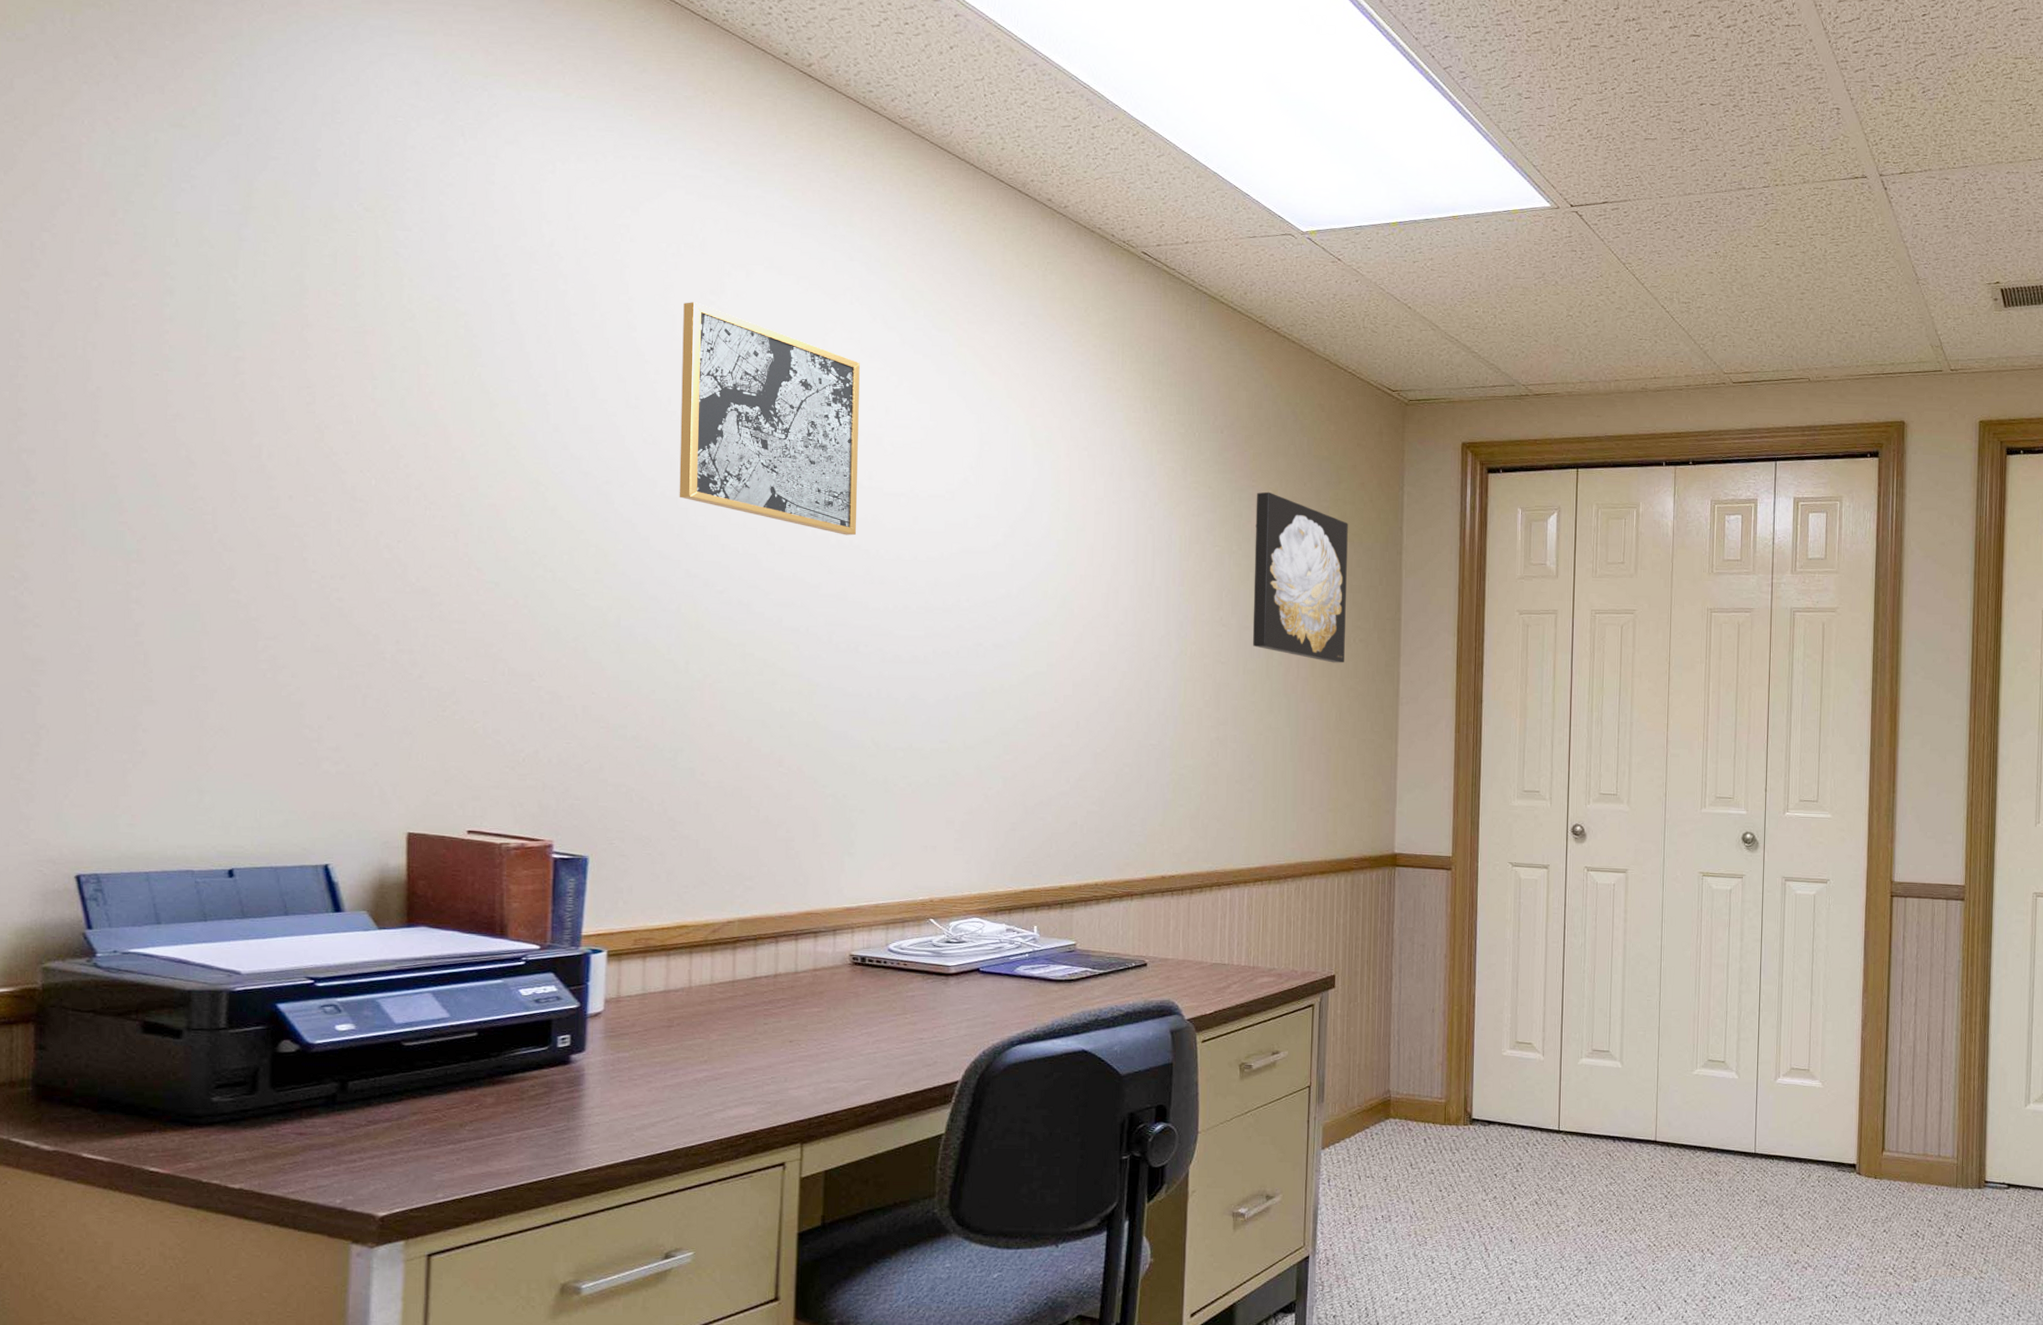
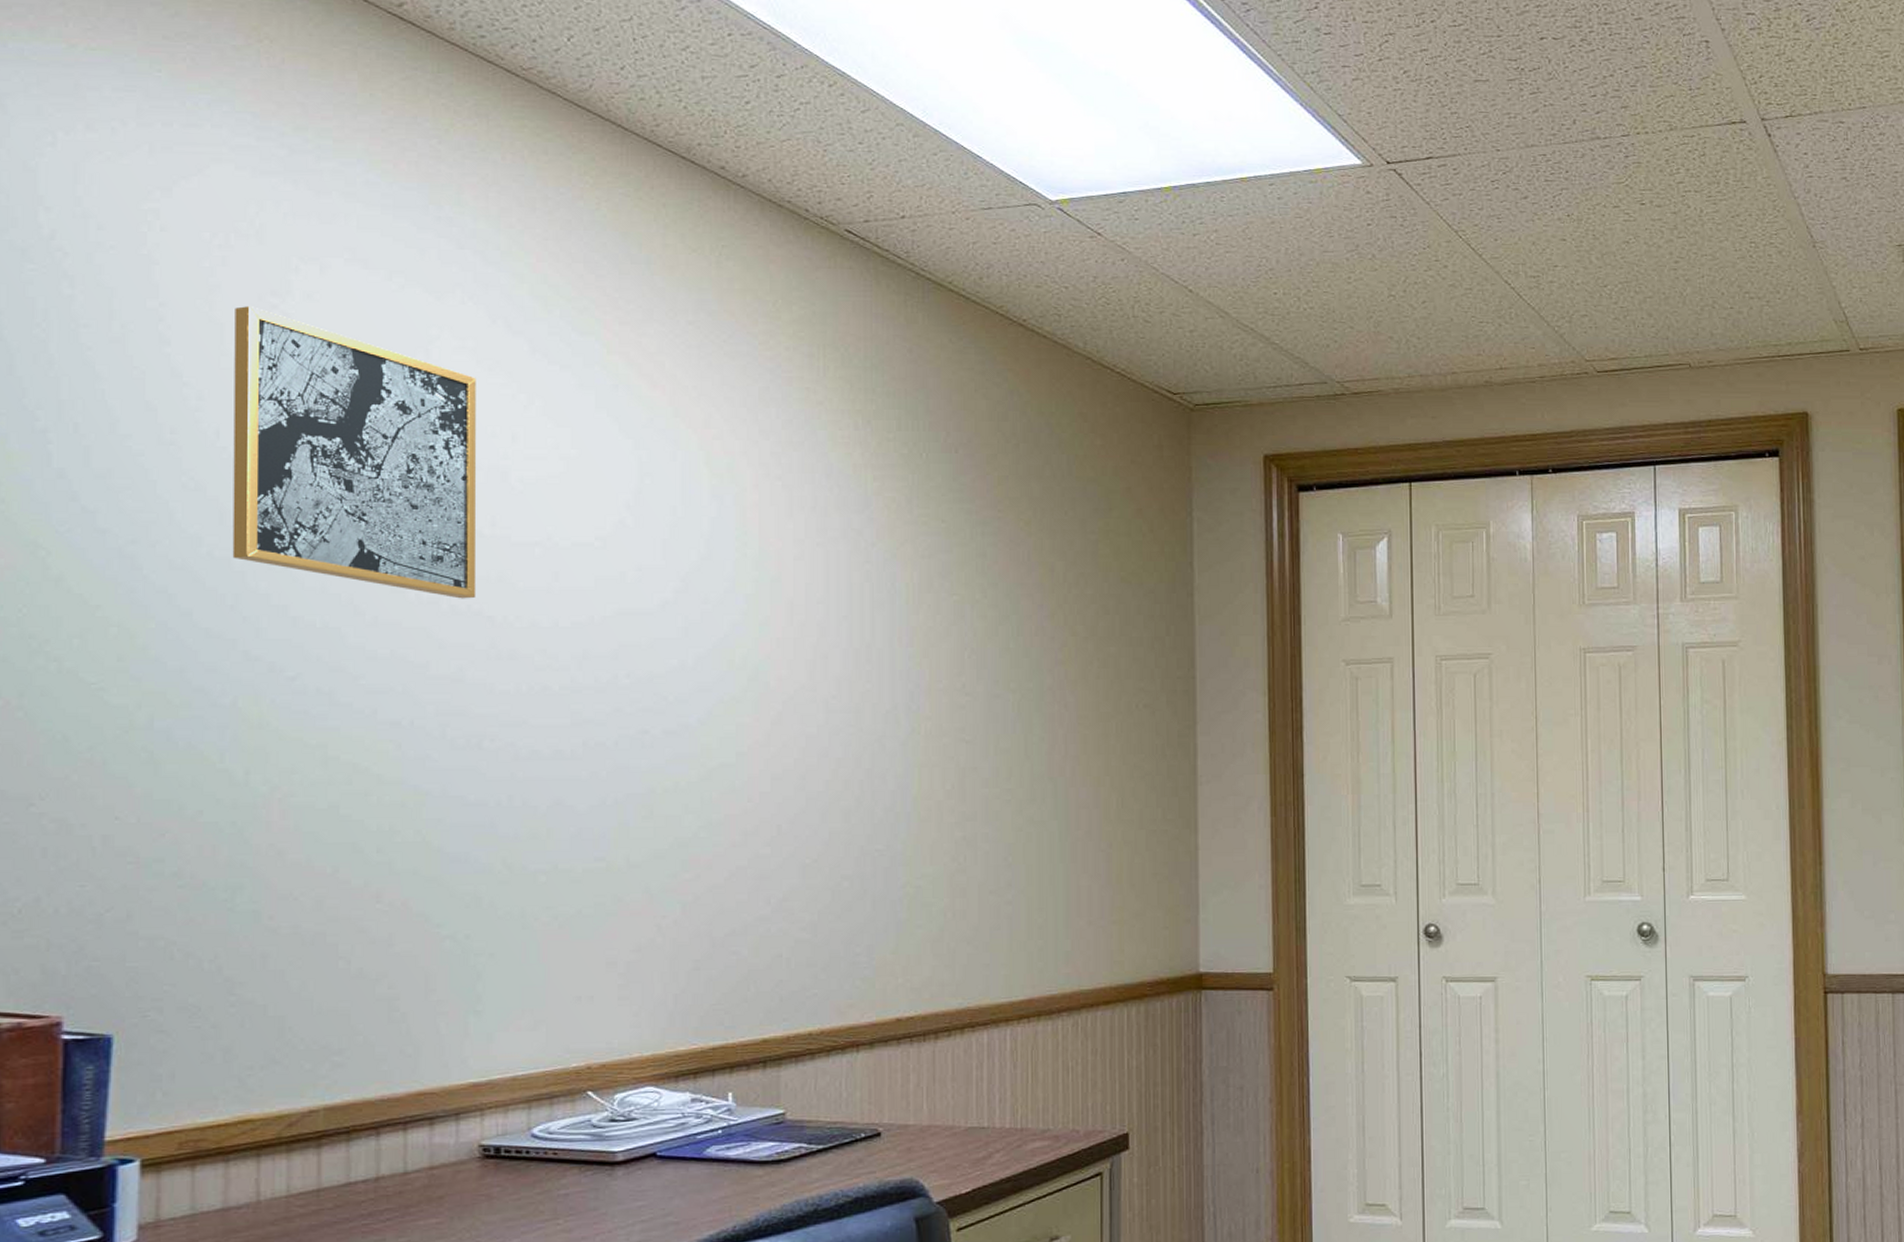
wall art: present [1252,491,1348,663] -> none [1003,524,1125,736]

